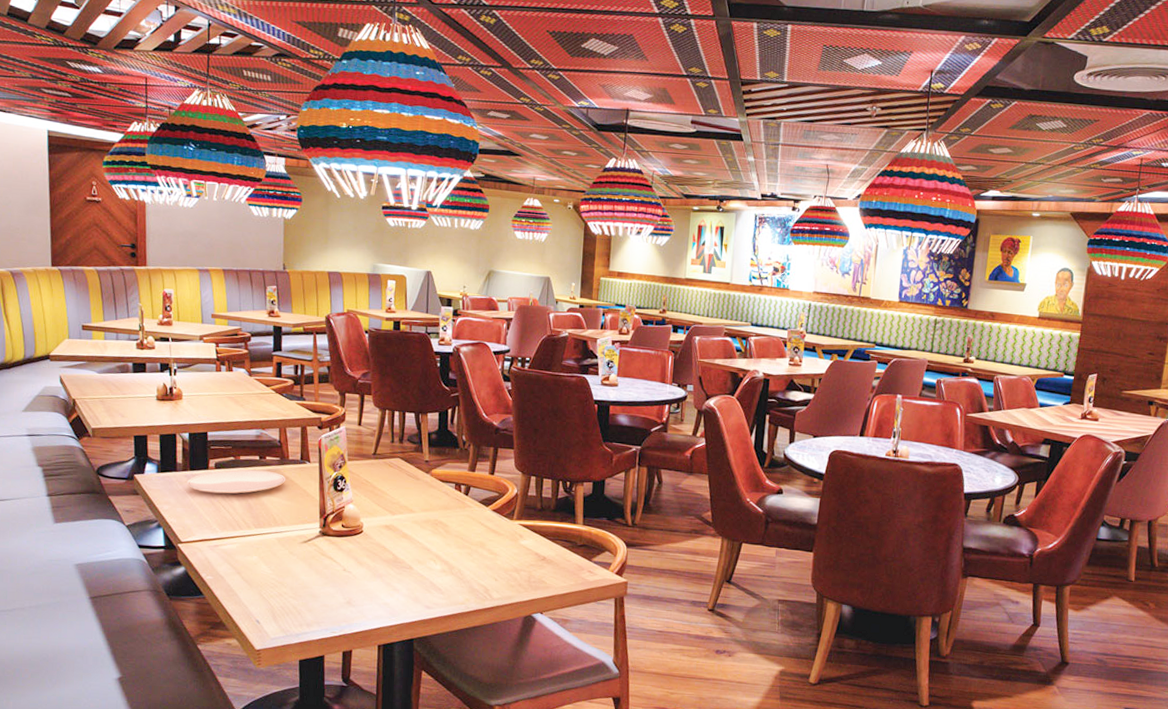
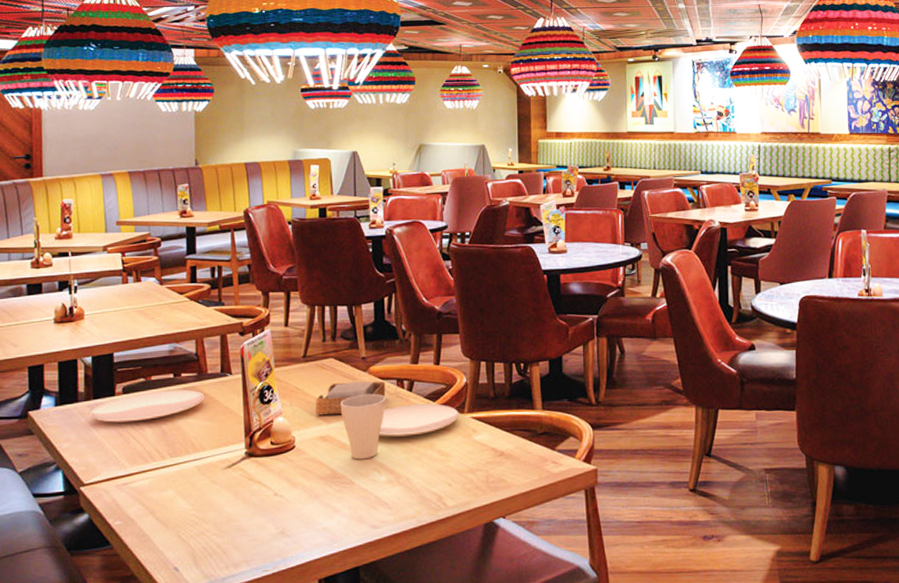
napkin holder: none [382,480,445,508] -> present [316,381,386,416]
cup: none [404,492,445,550] -> present [340,393,386,460]
plate: none [436,506,509,534] -> present [379,403,459,437]

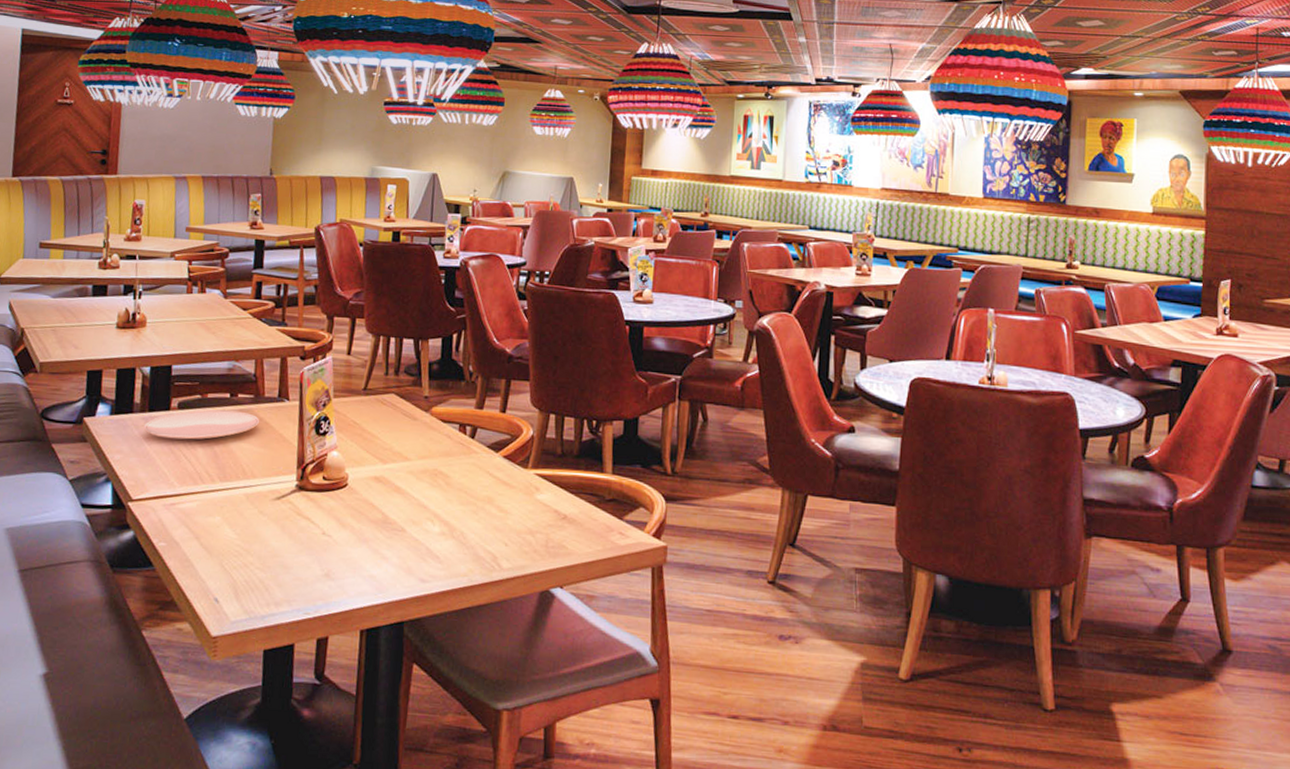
napkin holder: present [316,381,386,416] -> none [372,420,448,456]
cup: present [340,393,386,460] -> none [397,435,446,507]
plate: present [379,403,459,437] -> none [435,452,523,487]

